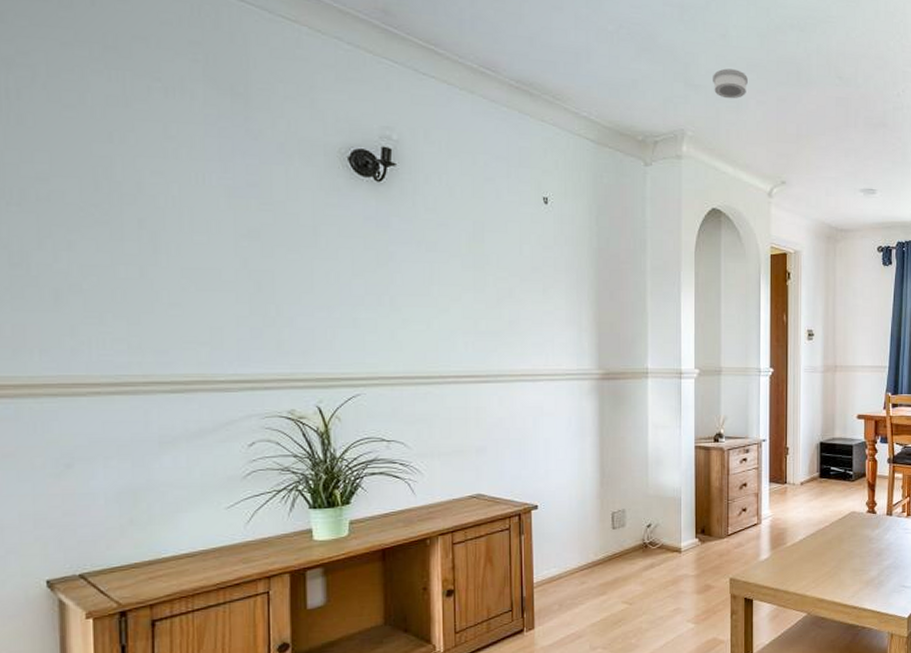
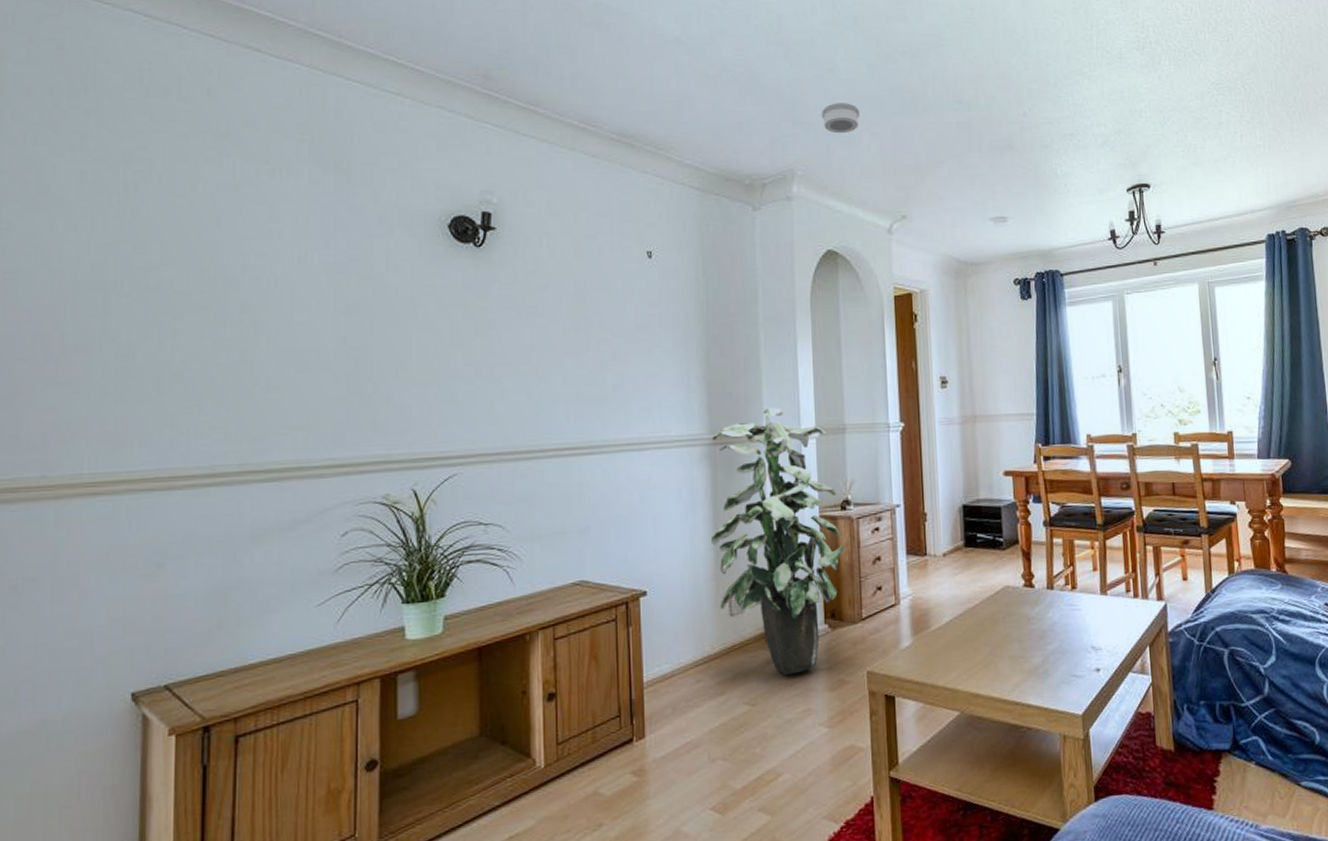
indoor plant: none [596,349,716,579] -> present [710,407,845,675]

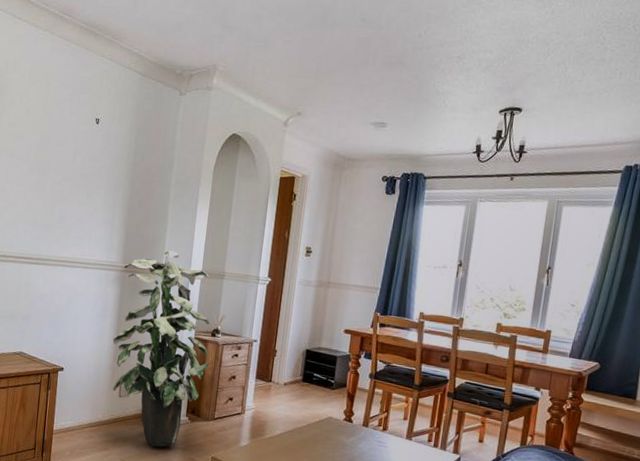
smoke detector: present [822,103,859,134] -> none [246,12,278,39]

